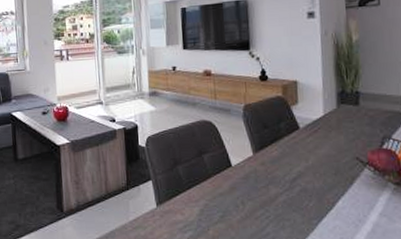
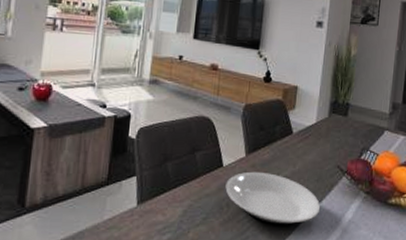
plate: none [237,169,344,222] -> present [225,171,321,226]

